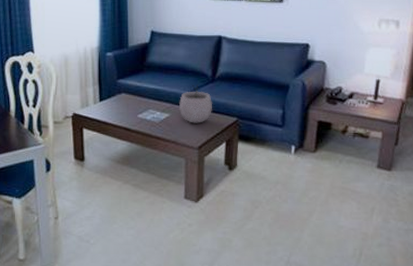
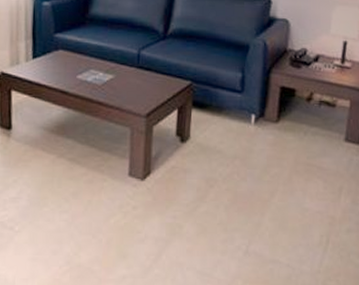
plant pot: present [178,84,213,123] -> none [124,41,164,87]

